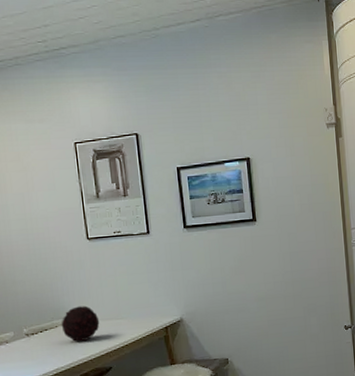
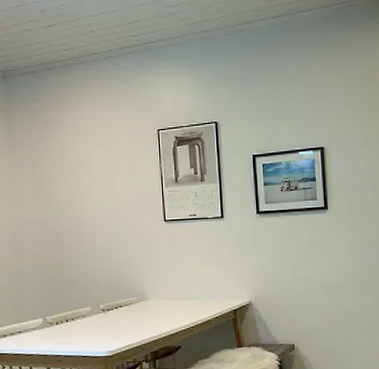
decorative orb: present [61,305,100,342] -> none [135,285,172,319]

